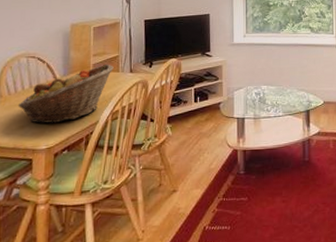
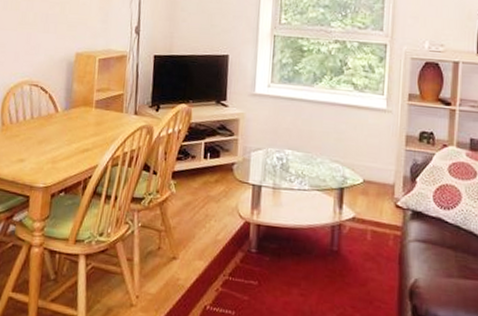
fruit basket: present [17,65,114,123] -> none [18,102,117,161]

